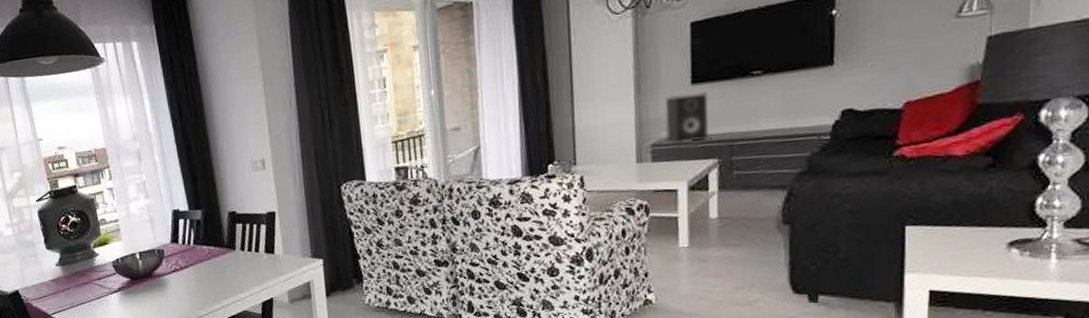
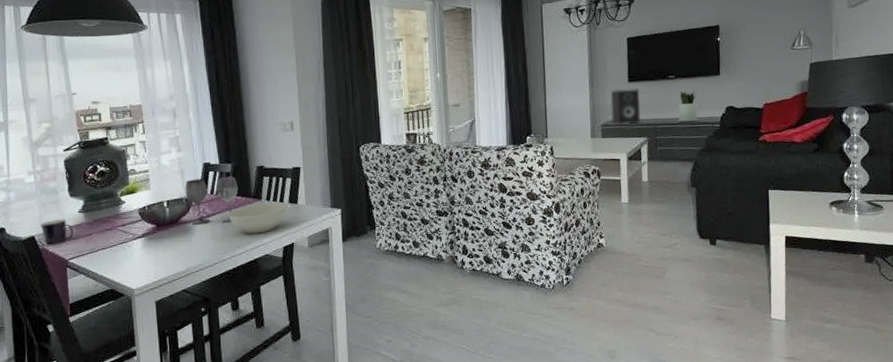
mug: none [22,273,54,301] -> present [40,219,74,247]
wineglass: none [155,223,211,278] -> present [185,176,239,225]
bowl: none [202,253,264,288] -> present [228,202,287,234]
planter: none [764,89,799,137] -> present [677,90,700,123]

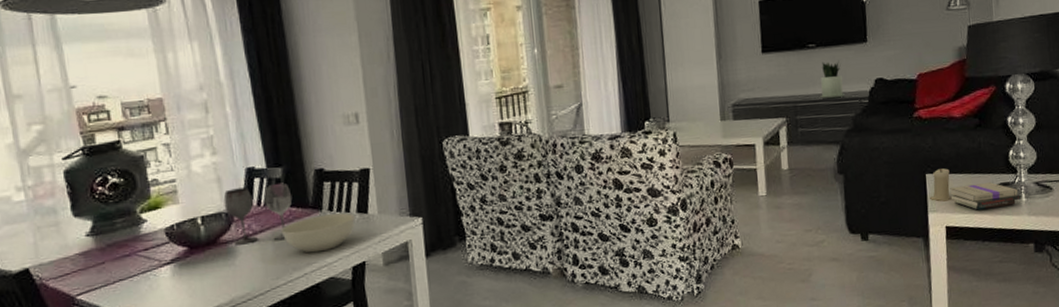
mug: present [40,219,74,247] -> none [35,245,81,281]
speaker: present [610,89,641,124] -> none [742,61,778,104]
candle: none [772,186,790,215] -> present [930,168,950,202]
books: none [790,199,854,224] -> present [950,182,1021,211]

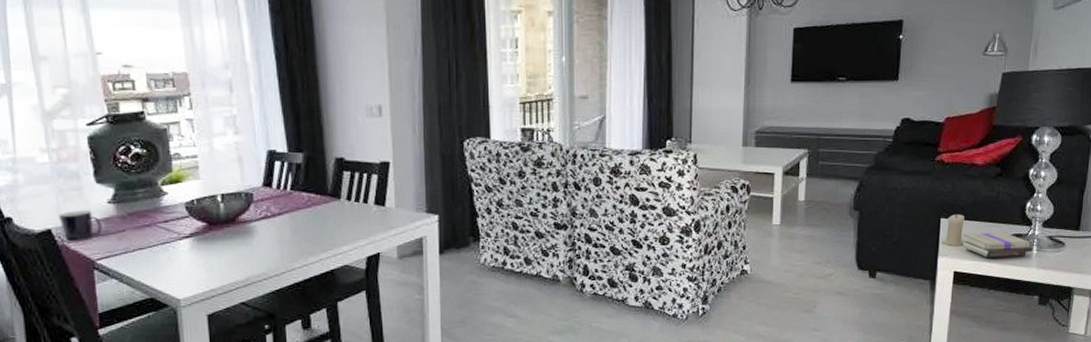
mug: none [35,245,81,281] -> present [58,211,102,244]
wineglass: present [223,182,293,245] -> none [244,168,312,226]
bowl: present [281,213,355,253] -> none [299,204,372,240]
planter: present [820,60,846,99] -> none [844,96,871,134]

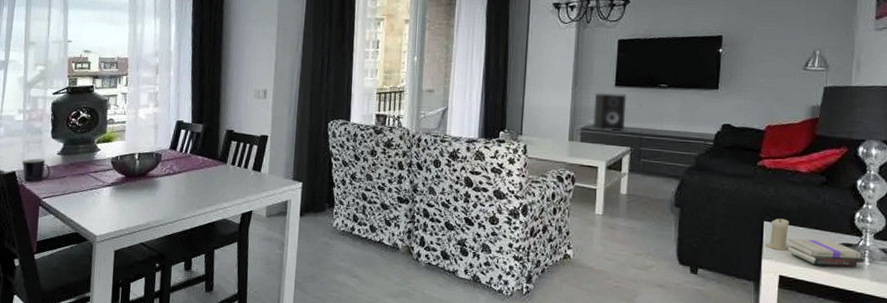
speaker: none [768,91,804,133] -> present [593,93,627,132]

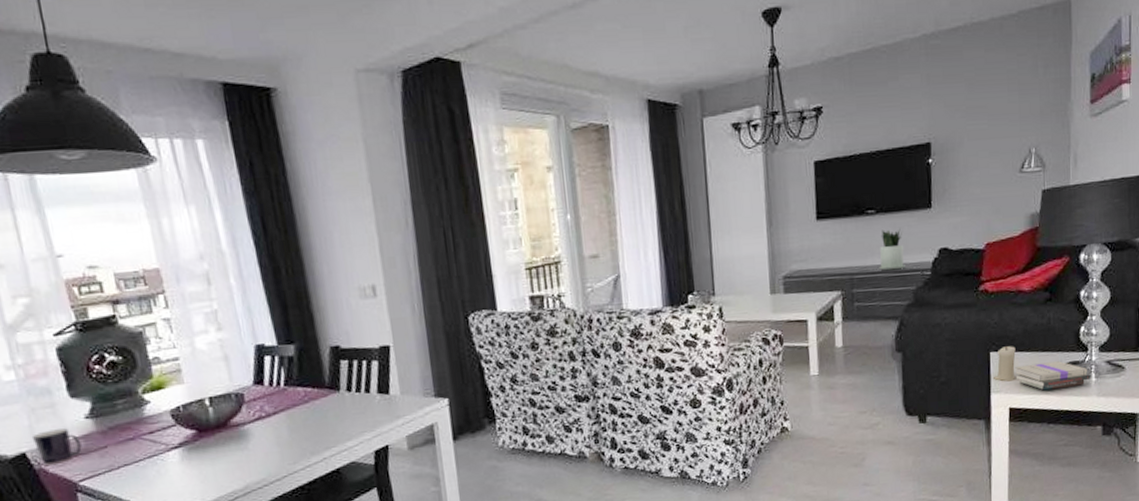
speaker: present [593,93,627,132] -> none [794,228,834,276]
planter: none [666,102,691,137] -> present [878,228,907,271]

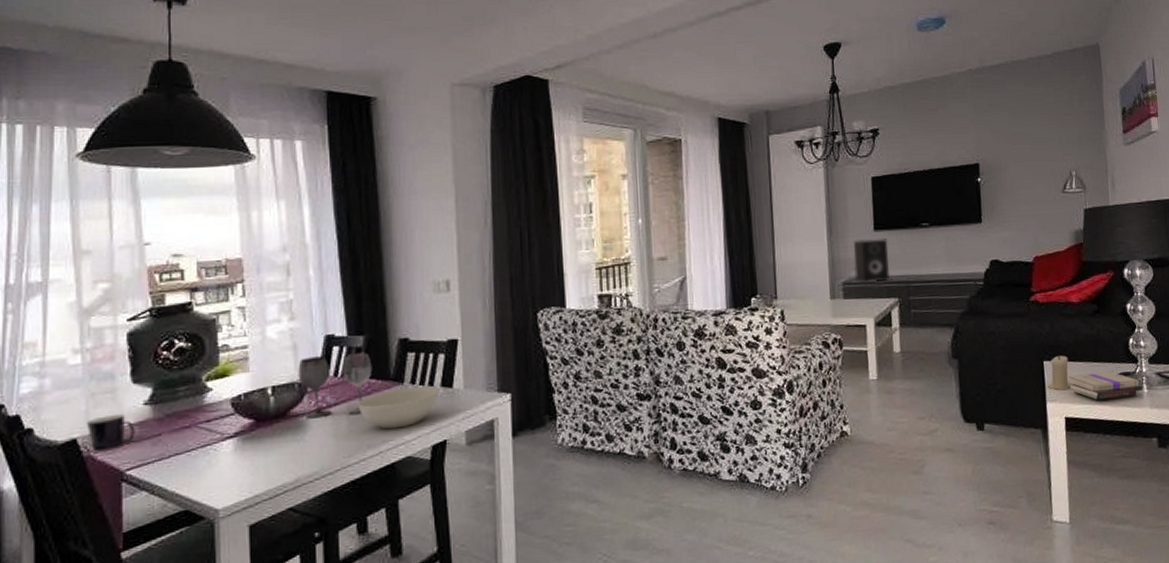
wineglass: none [232,361,308,428] -> present [298,352,373,419]
bowl: none [296,393,376,437] -> present [357,386,439,430]
speaker: none [794,228,834,276] -> present [853,239,891,282]
planter: present [878,228,907,271] -> none [933,240,960,280]

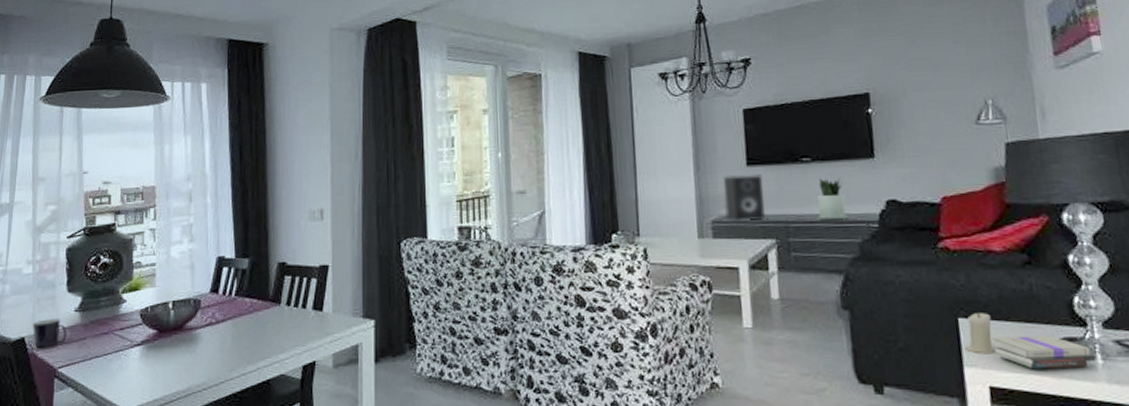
wineglass: present [298,352,373,419] -> none [194,273,255,333]
bowl: present [357,386,439,430] -> none [241,309,310,347]
planter: none [933,240,960,280] -> present [817,177,850,221]

